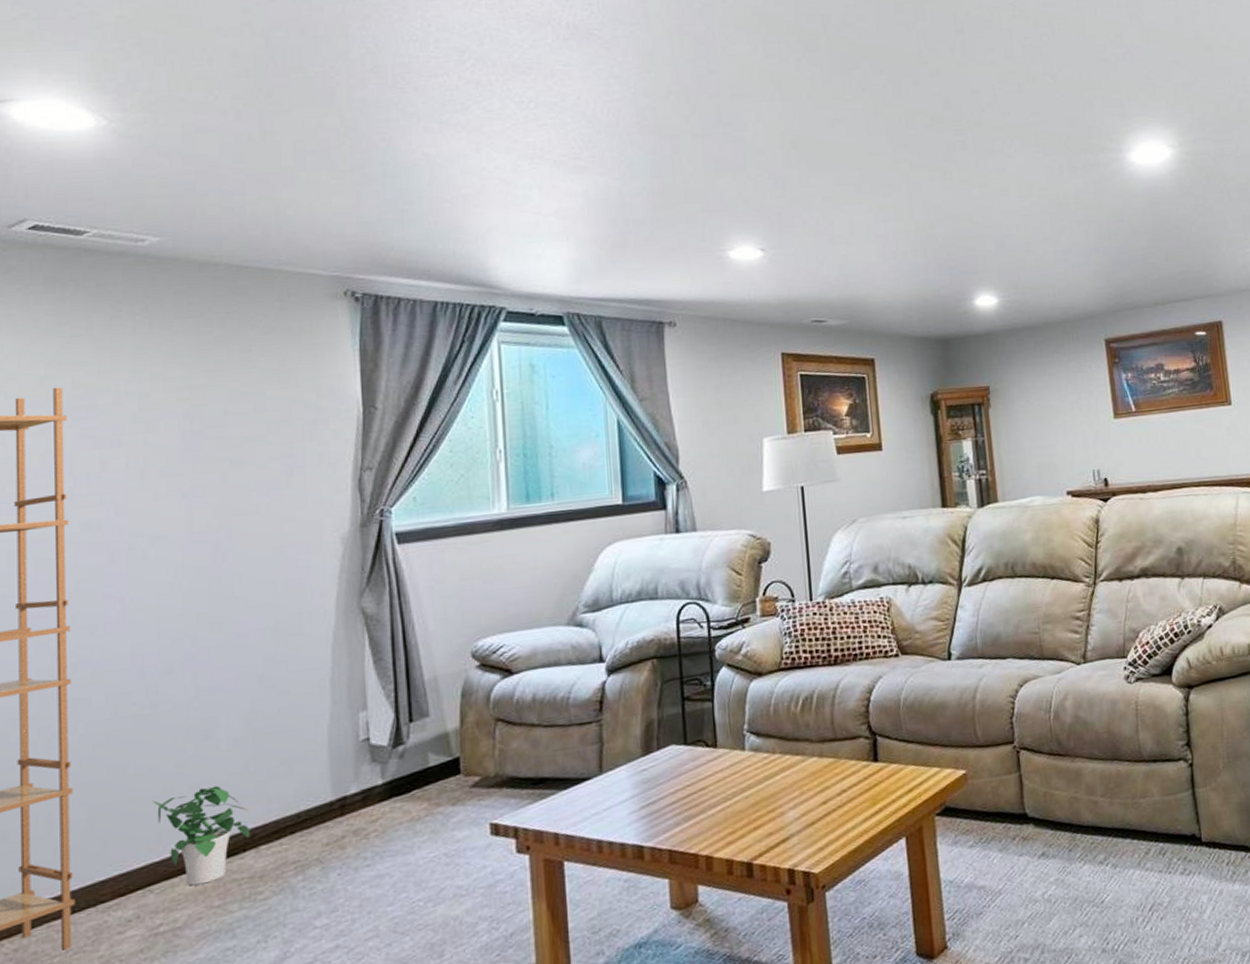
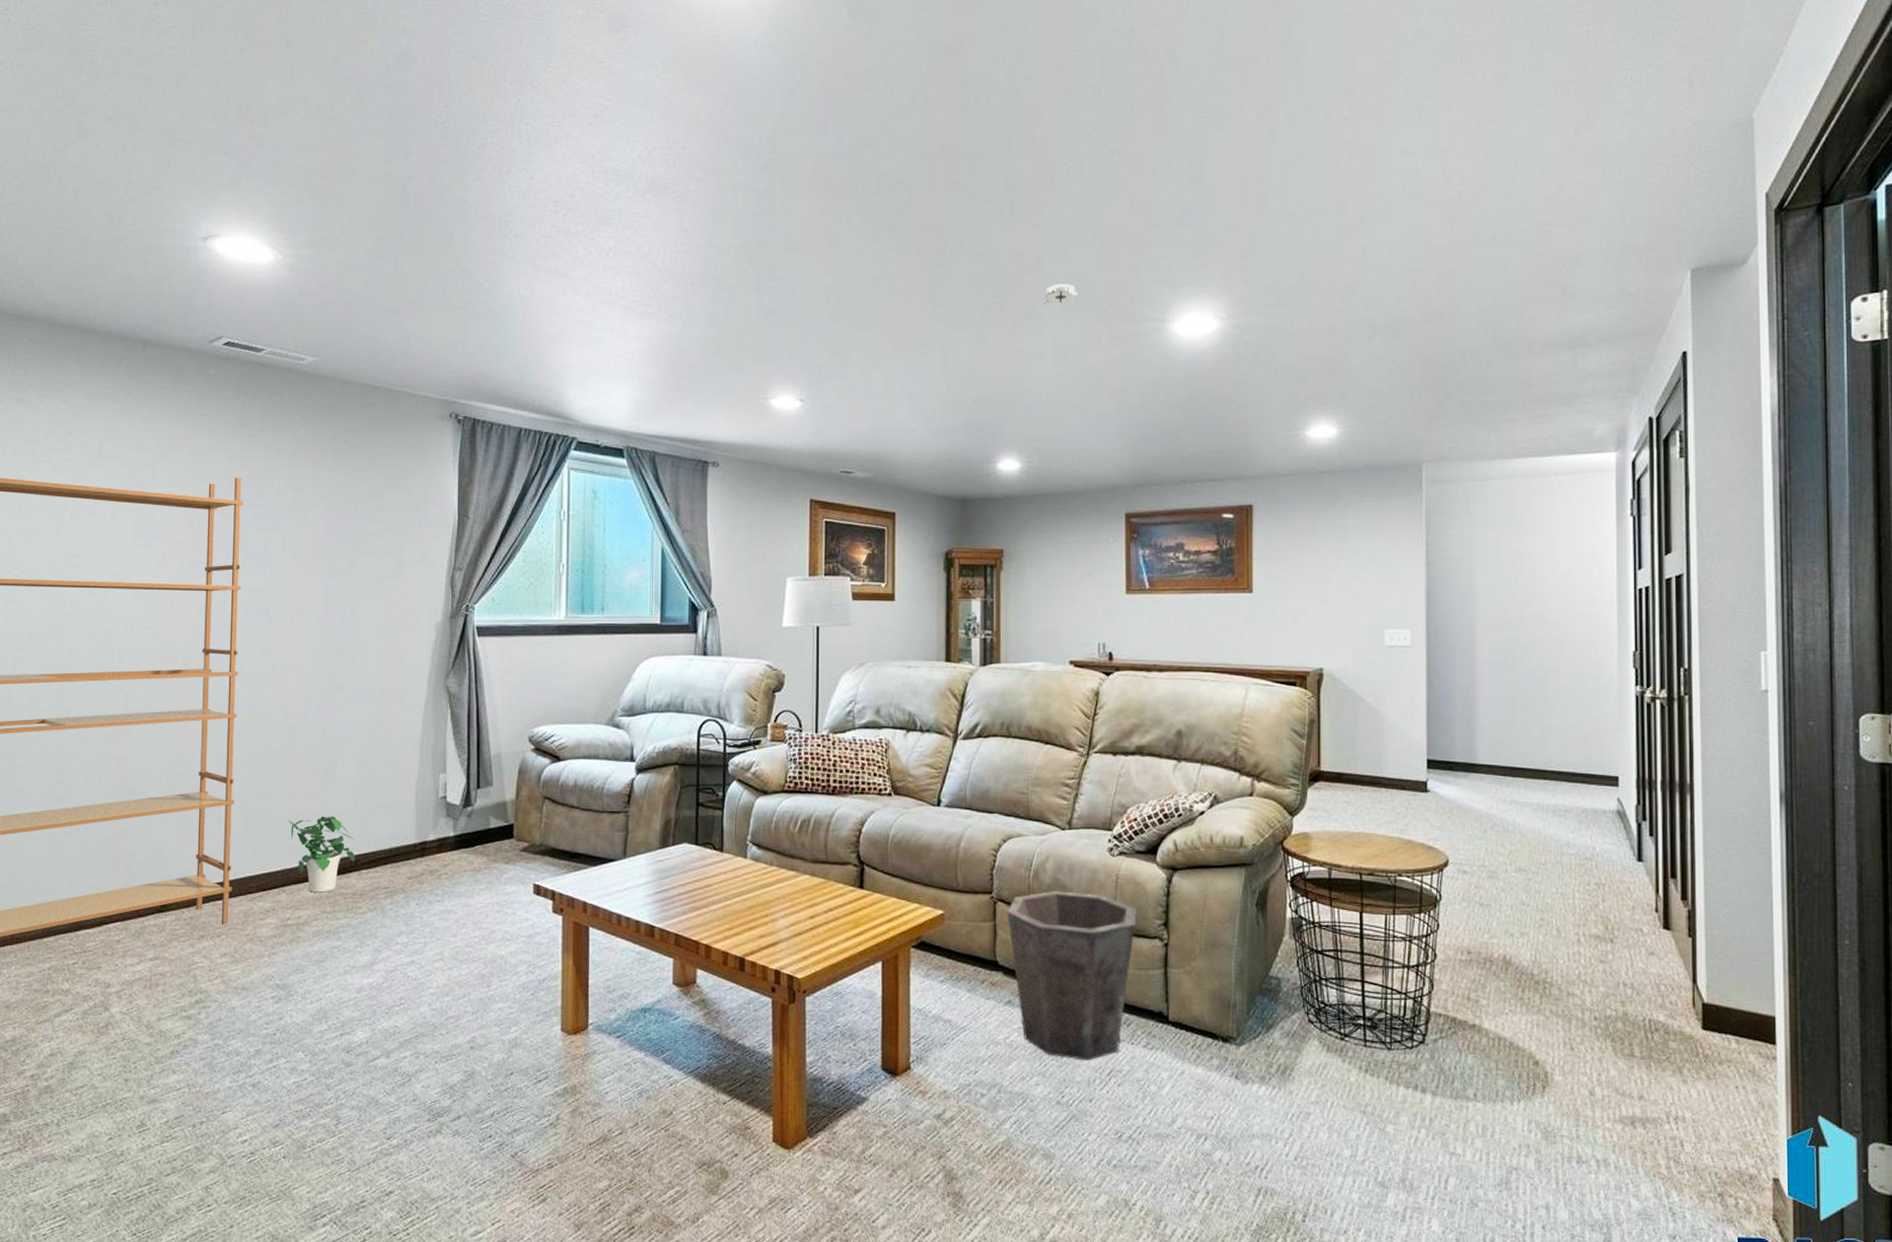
smoke detector: none [1002,119,1037,141] -> present [1042,284,1078,305]
waste bin: none [1031,725,1160,903] -> present [1007,891,1137,1061]

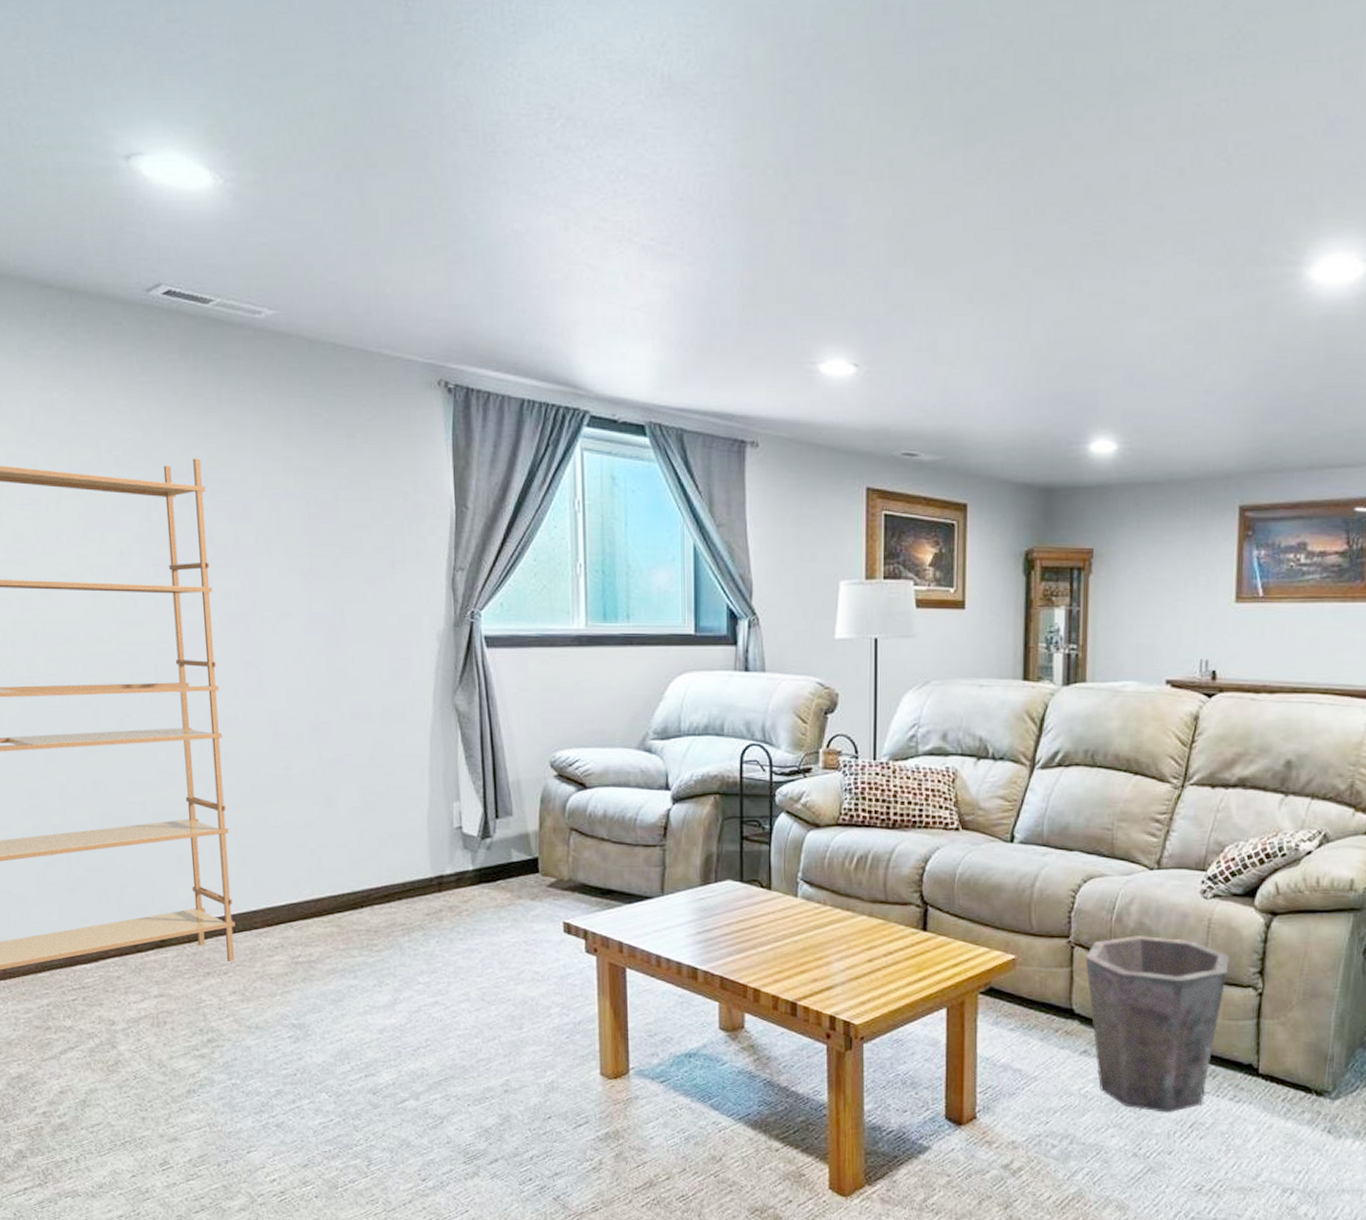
potted plant: present [287,816,356,893] -> none [289,846,367,929]
smoke detector: present [1042,284,1078,305] -> none [1150,216,1195,244]

